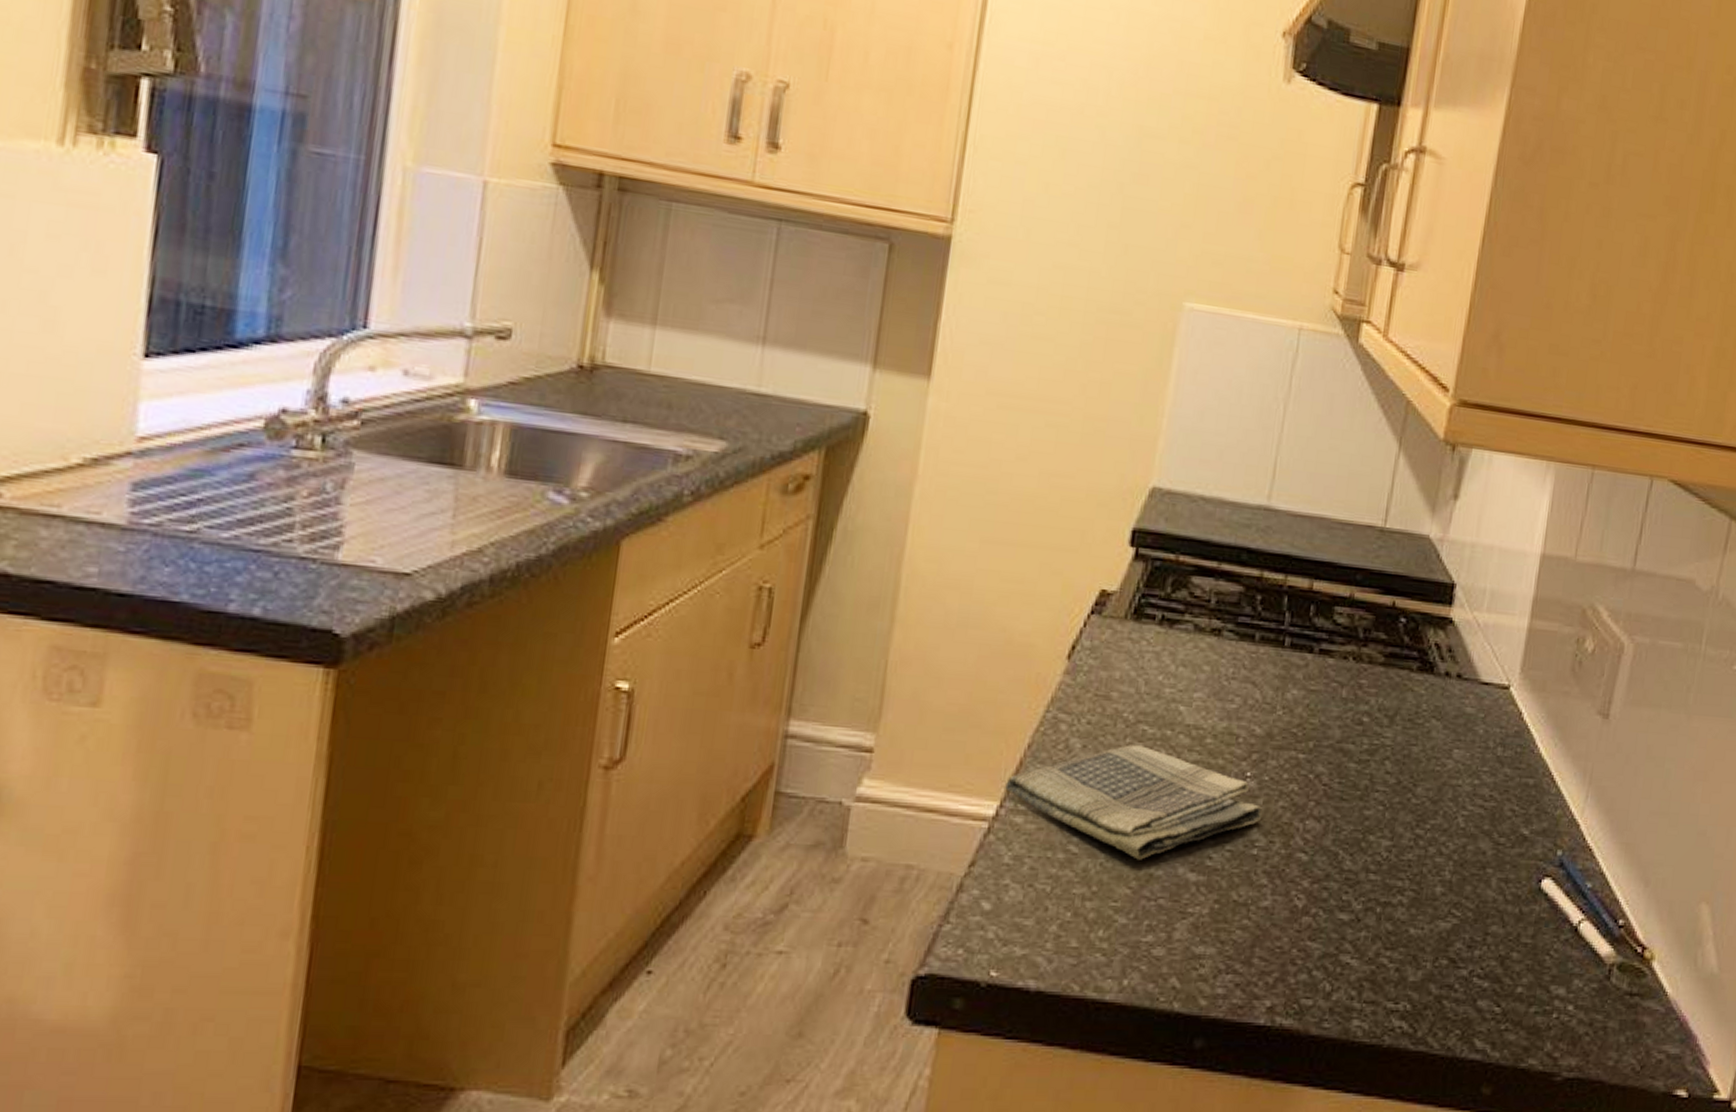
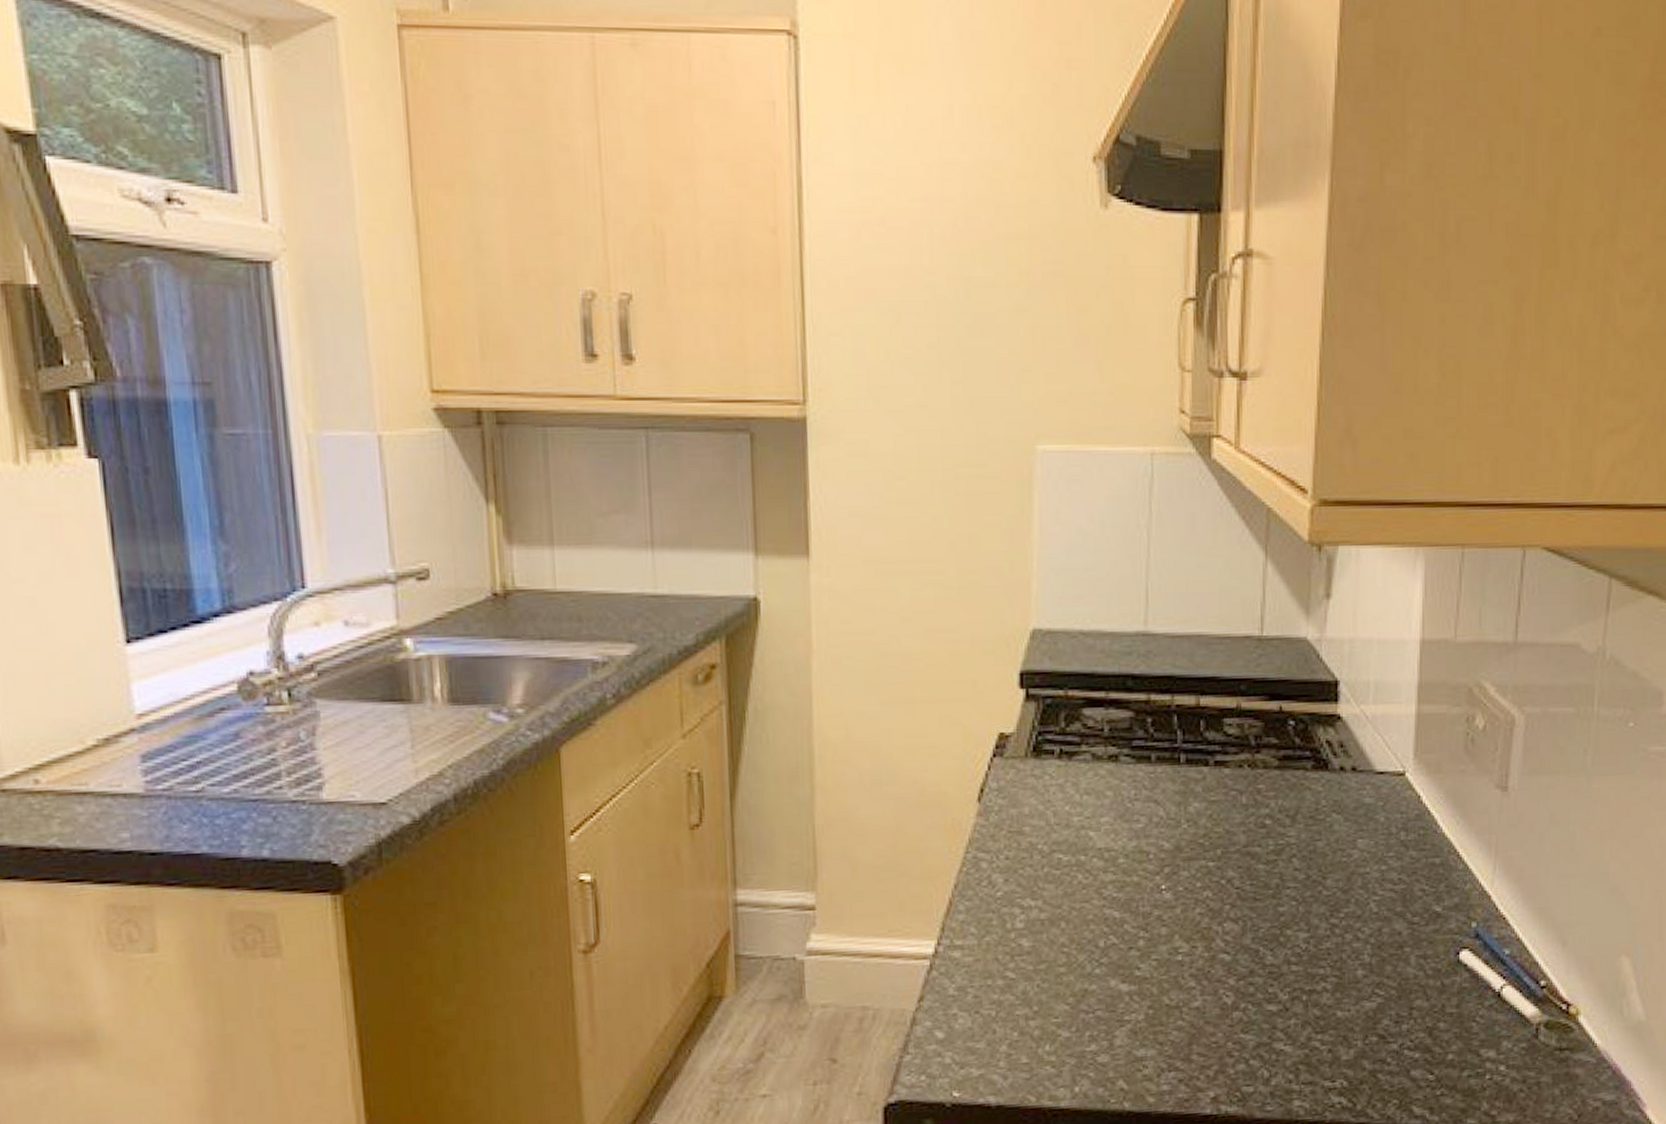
dish towel: present [1005,745,1262,860] -> none [940,873,1182,978]

